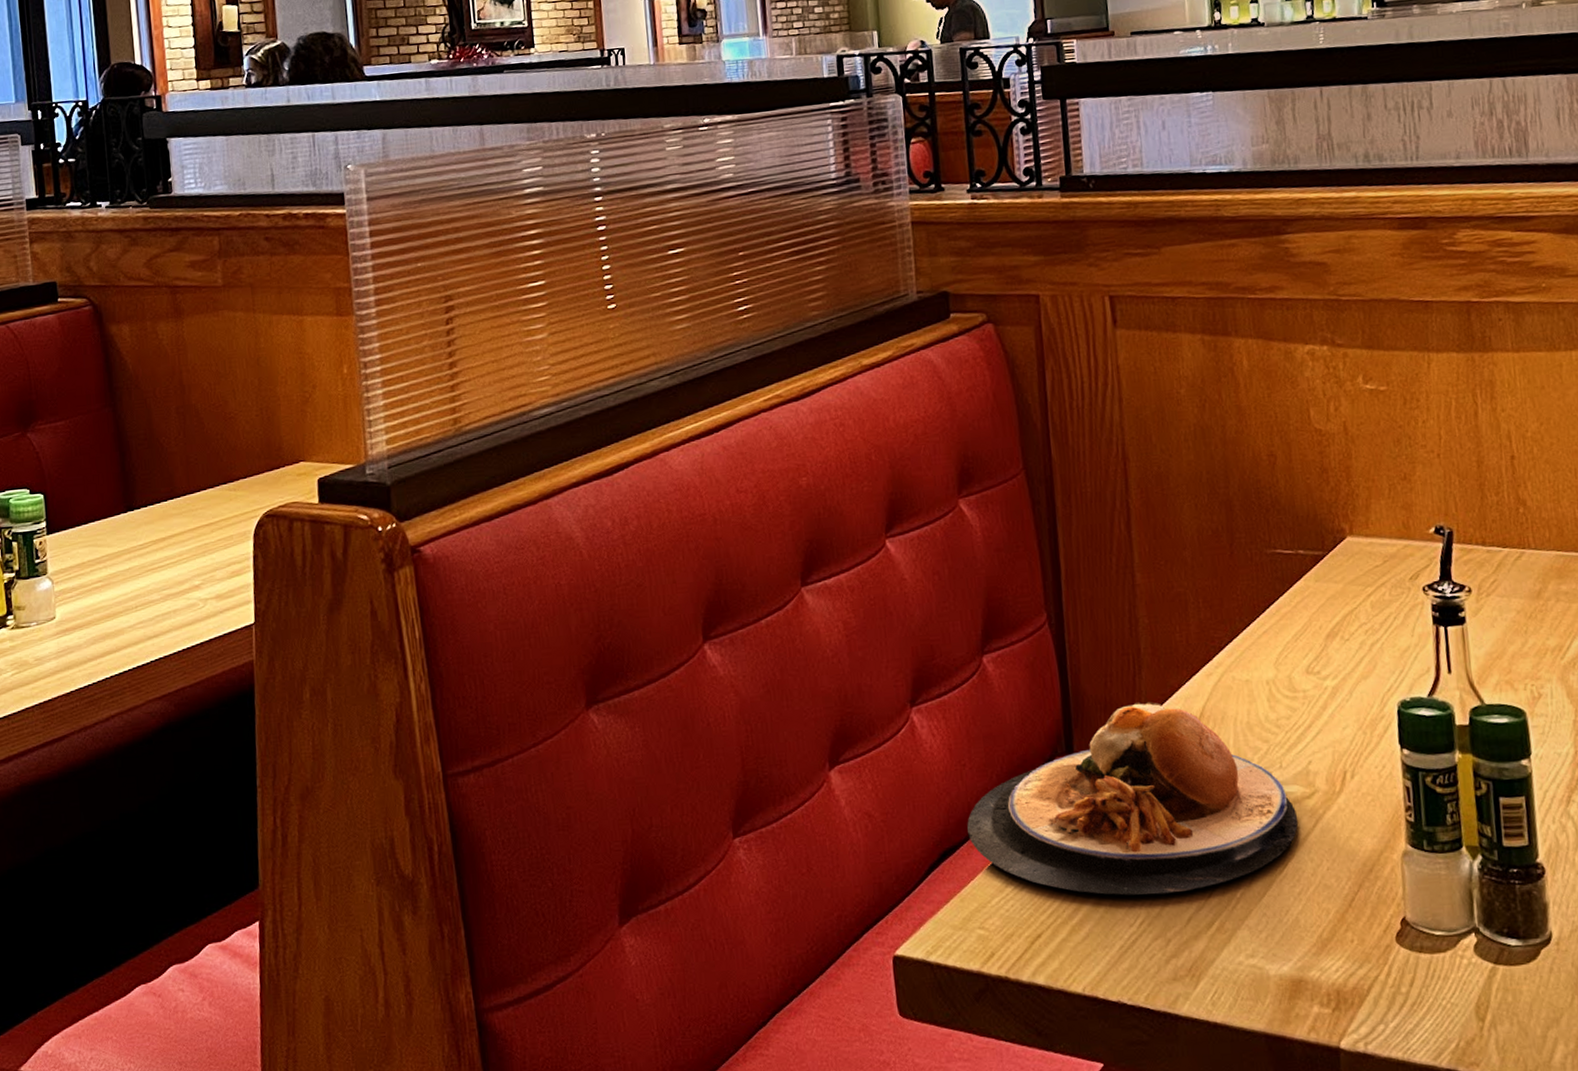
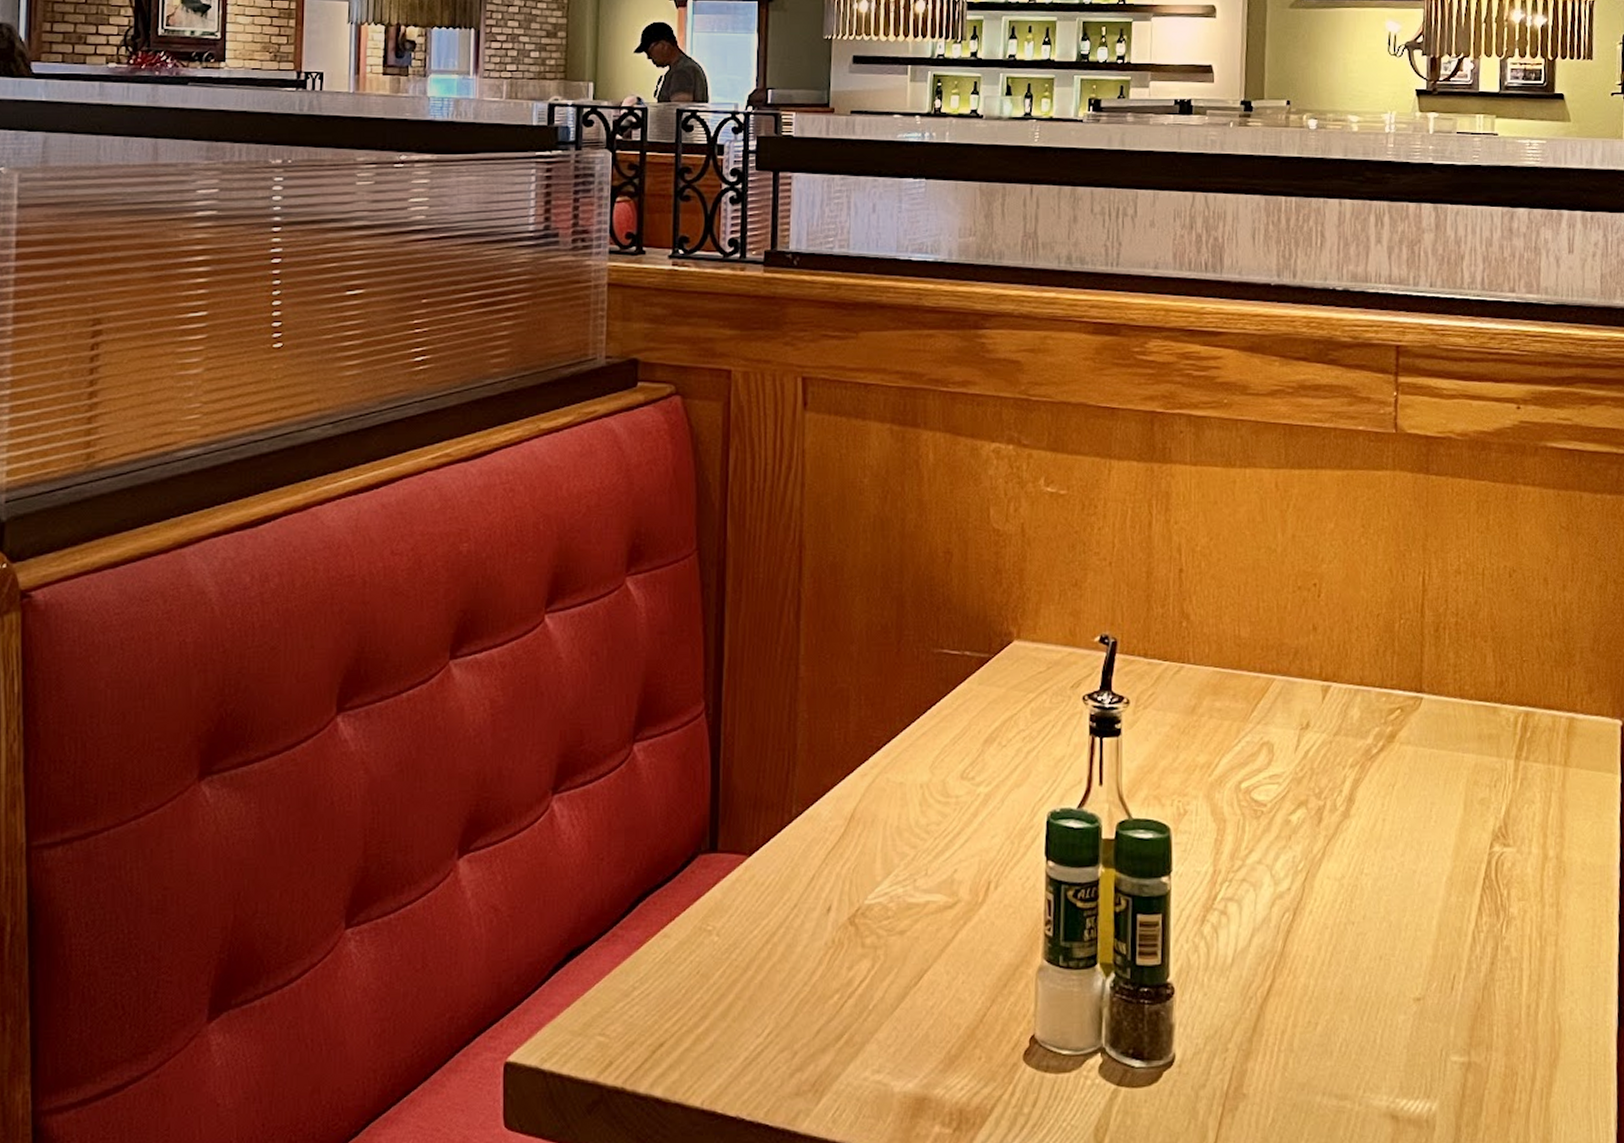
plate: present [967,701,1298,896] -> none [598,800,938,1004]

